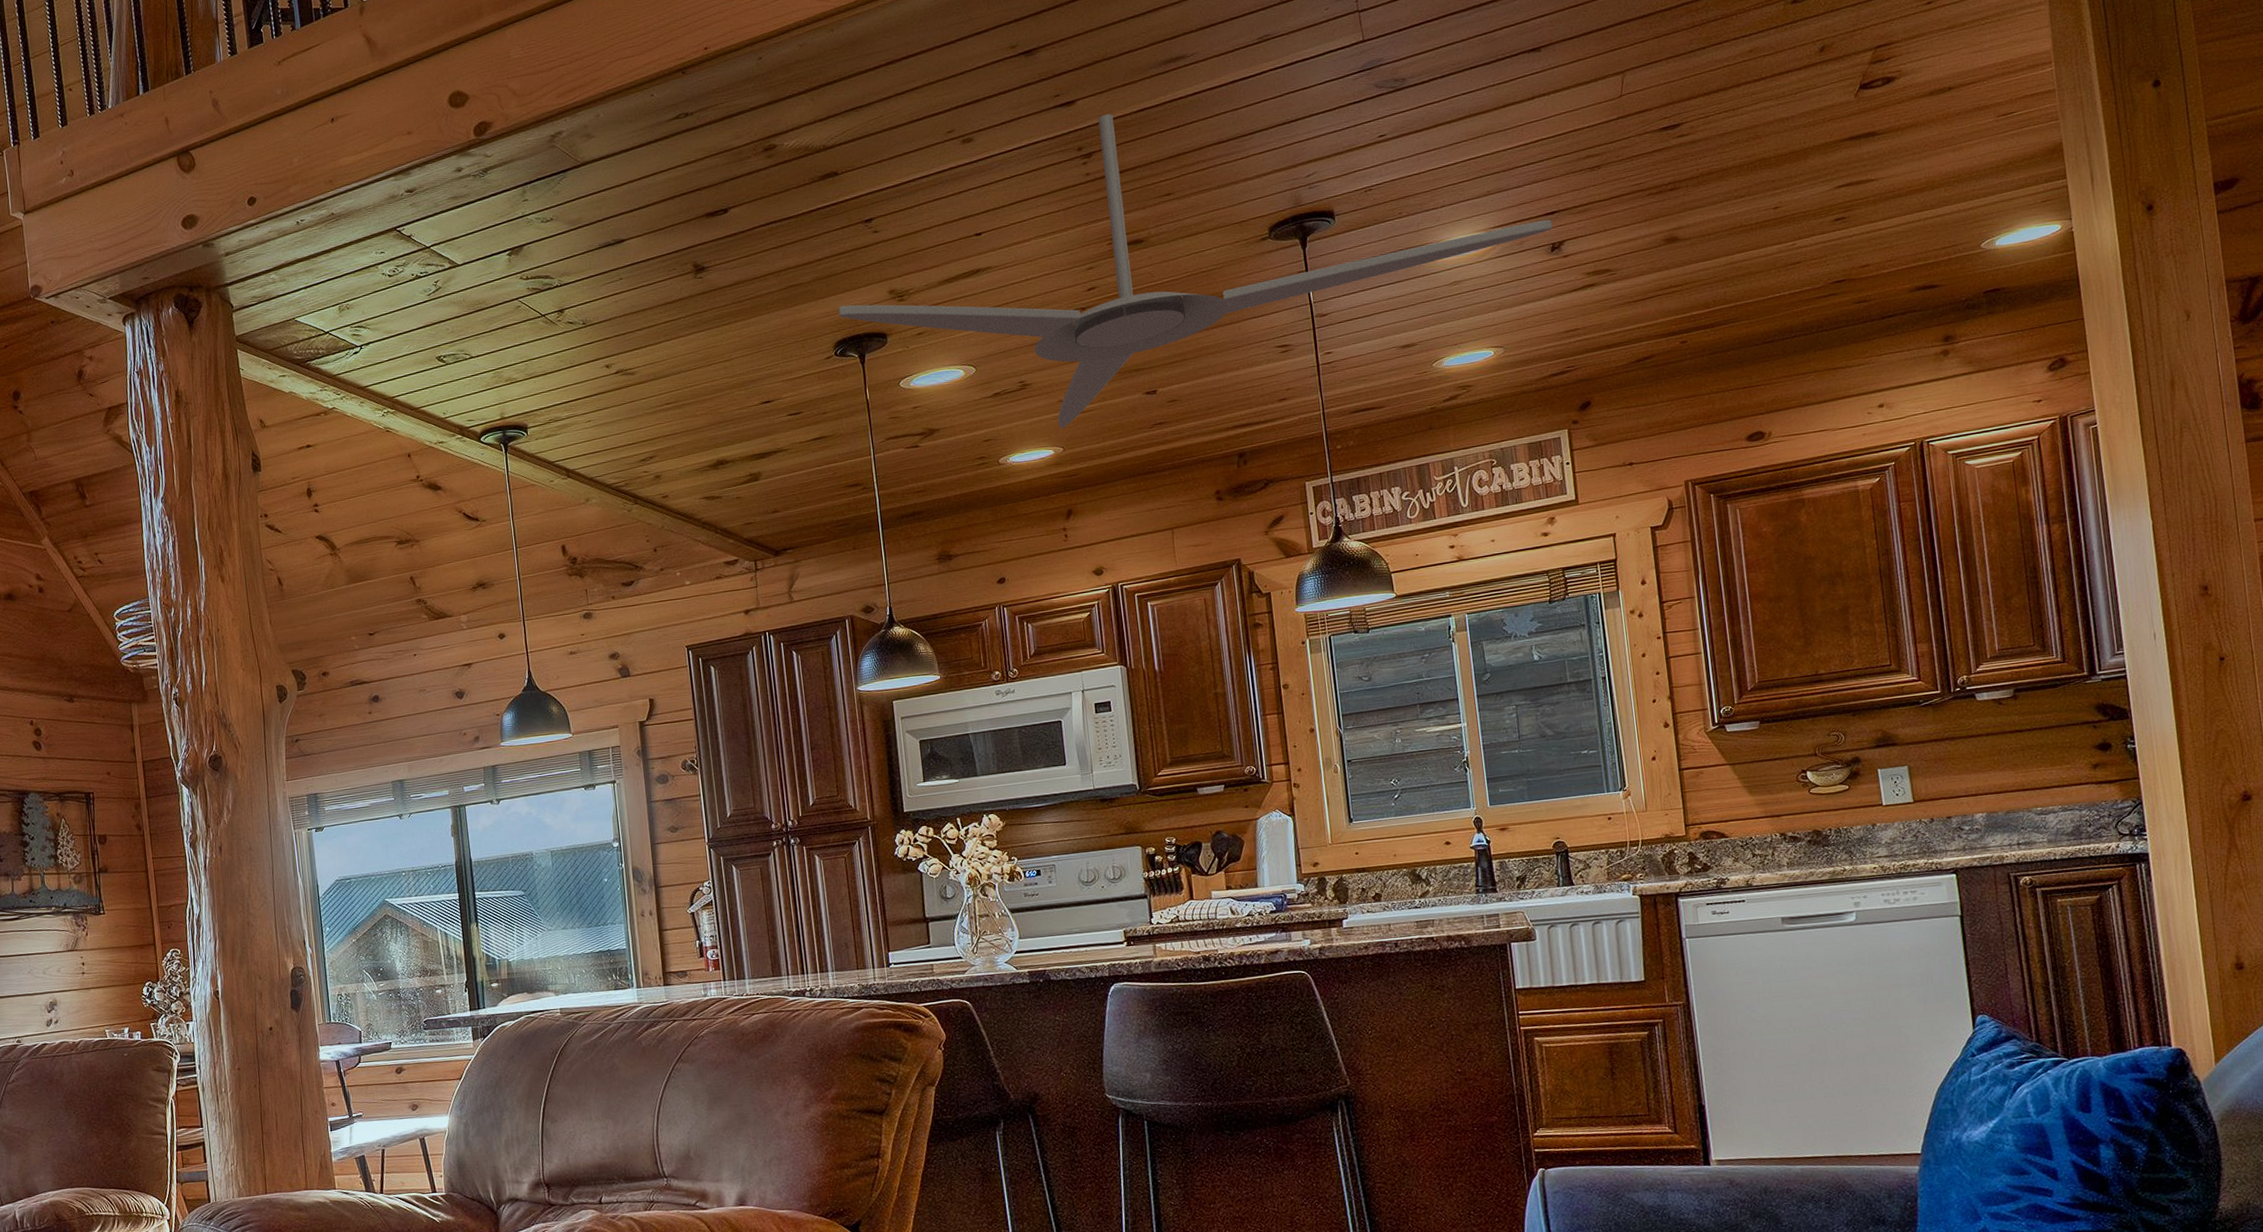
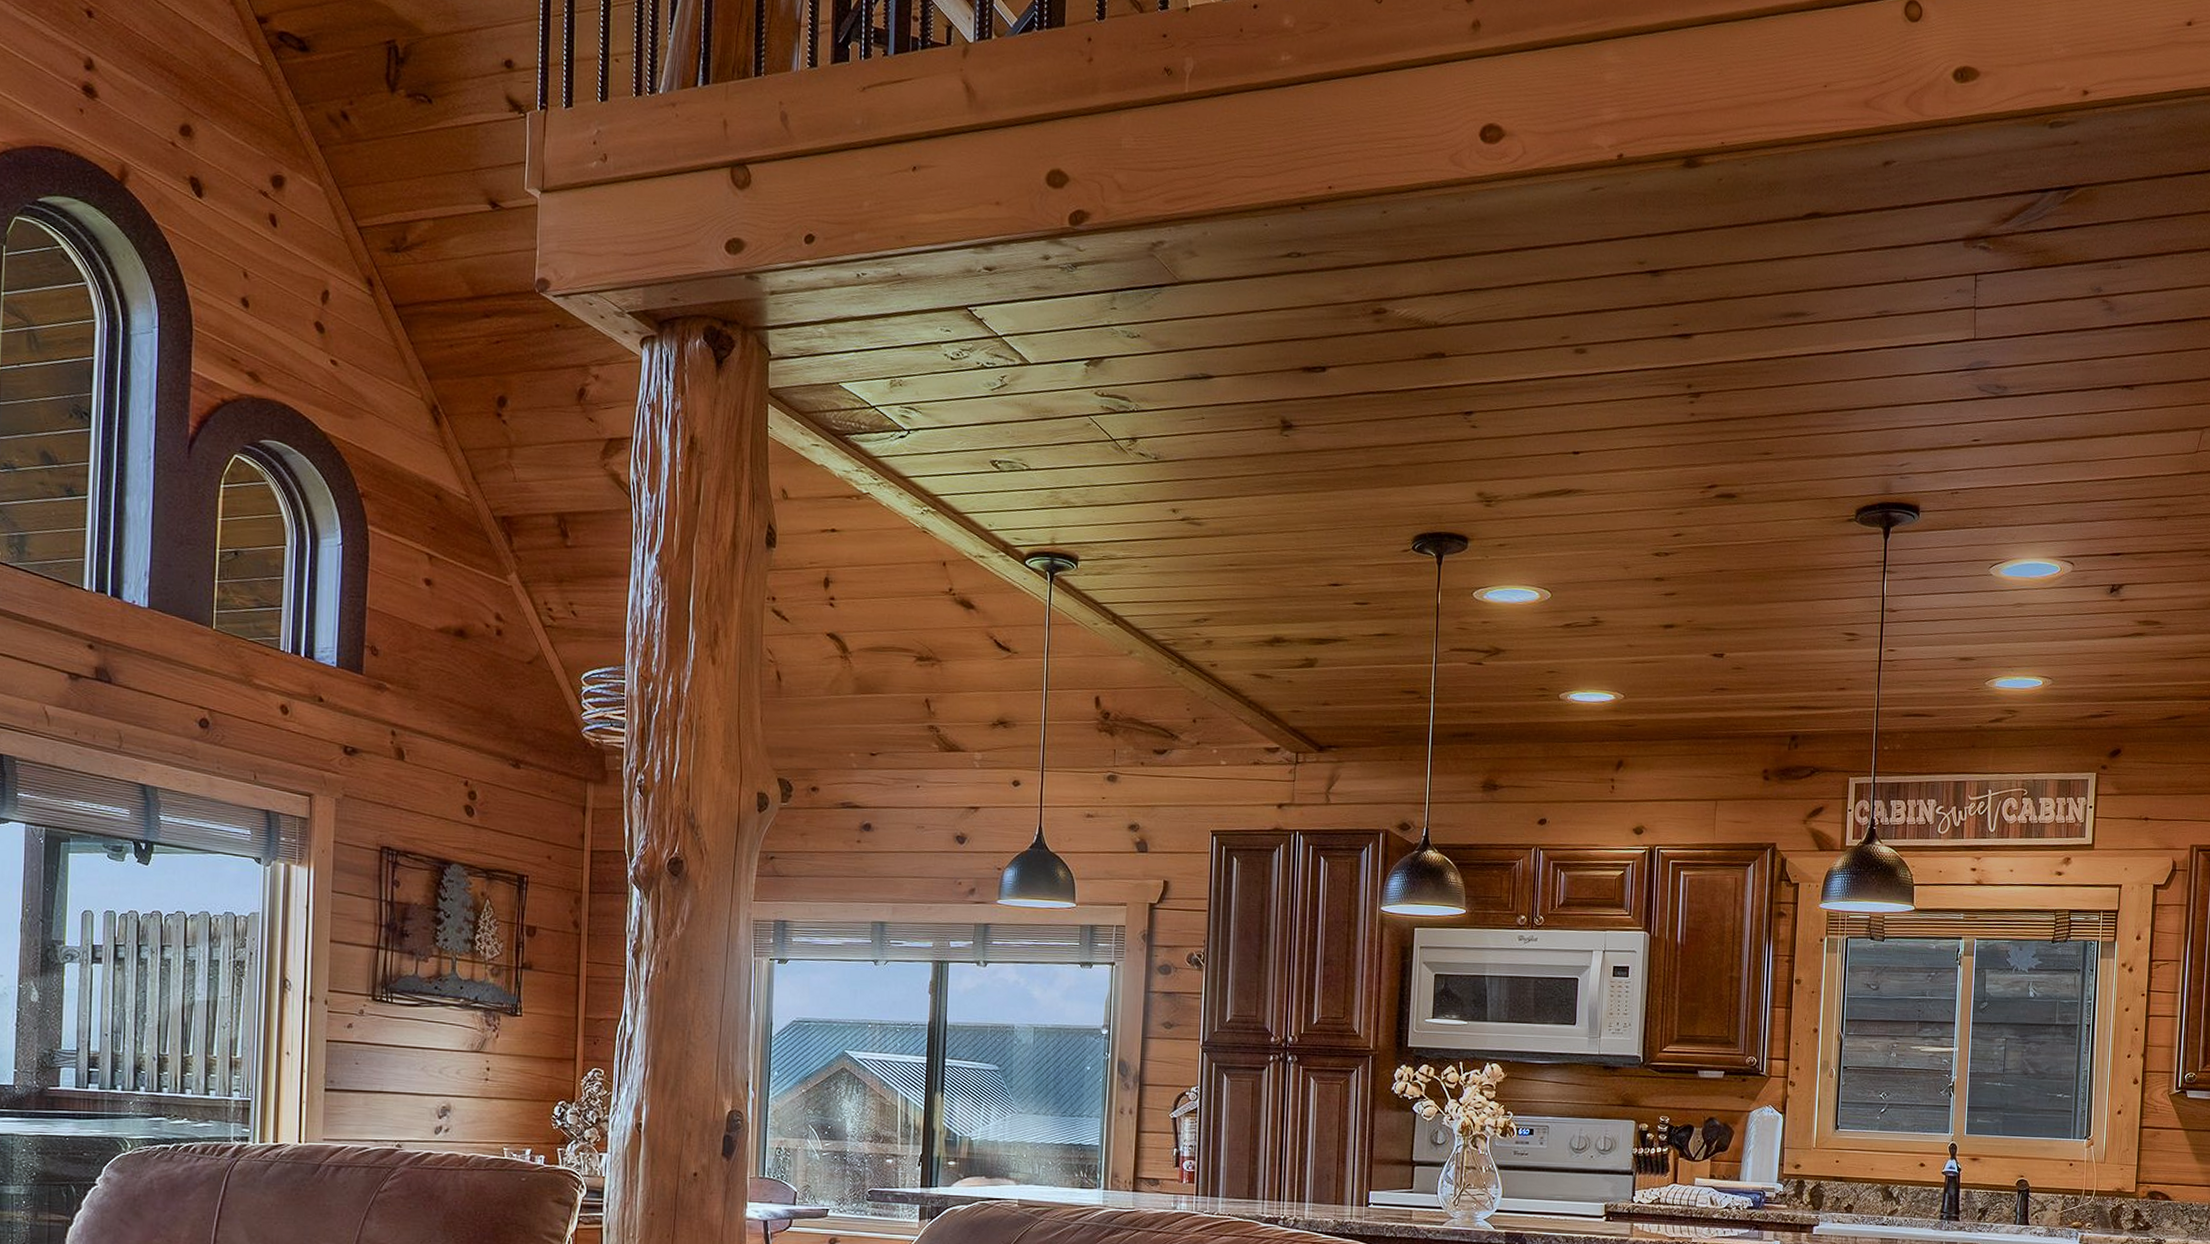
ceiling fan: present [838,113,1553,429] -> none [1423,355,2116,675]

